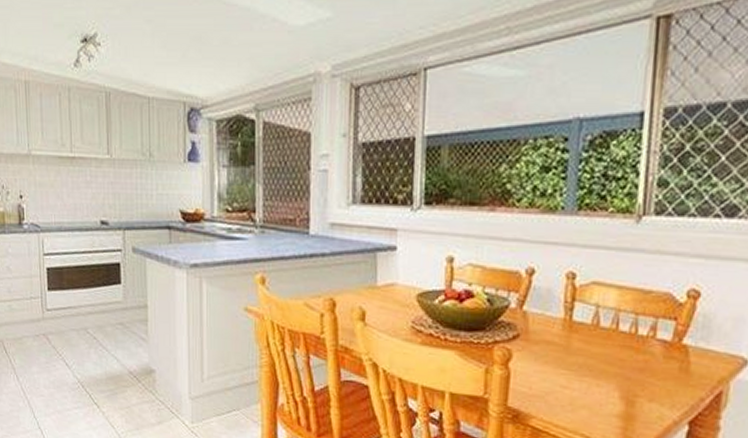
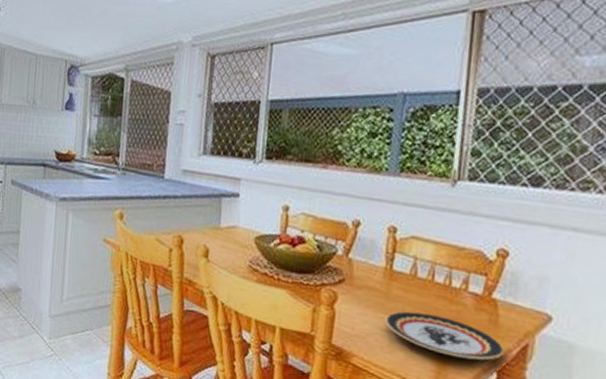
plate: none [565,365,697,413] -> present [385,311,505,361]

